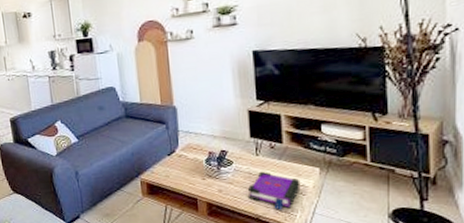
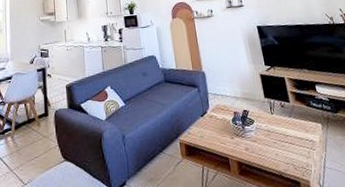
board game: present [247,171,301,210] -> none [268,128,310,166]

